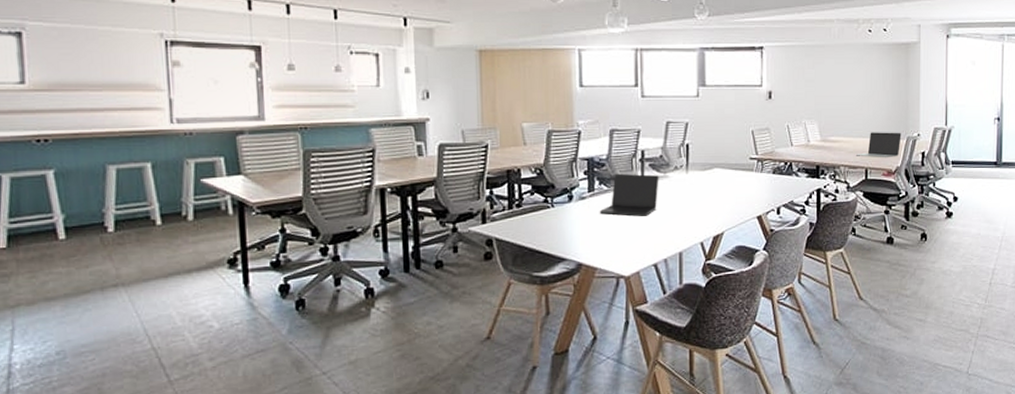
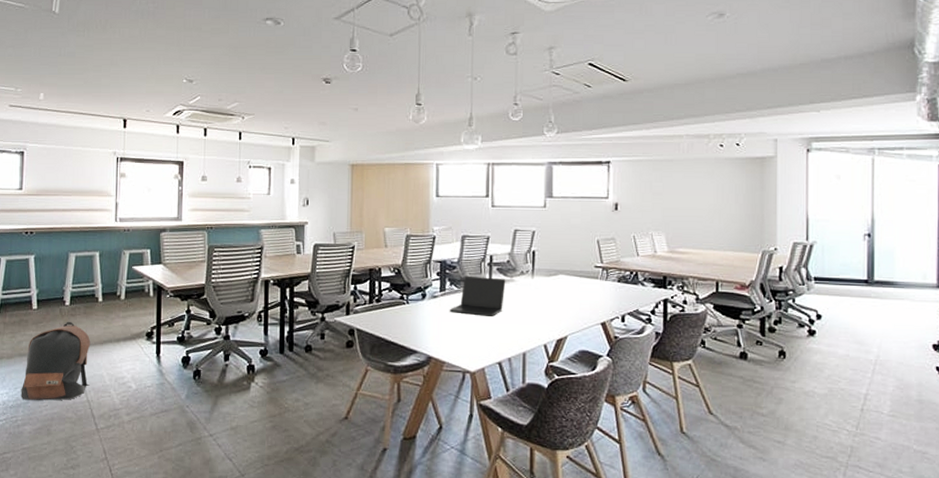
backpack: none [52,252,154,355] -> present [21,321,91,401]
laptop: present [856,132,902,158] -> none [706,245,756,272]

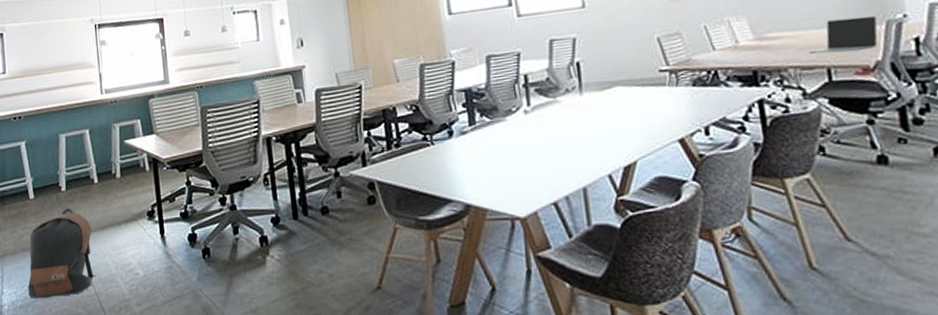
laptop: present [449,275,506,316] -> none [483,100,549,149]
laptop: none [706,245,756,272] -> present [810,16,878,54]

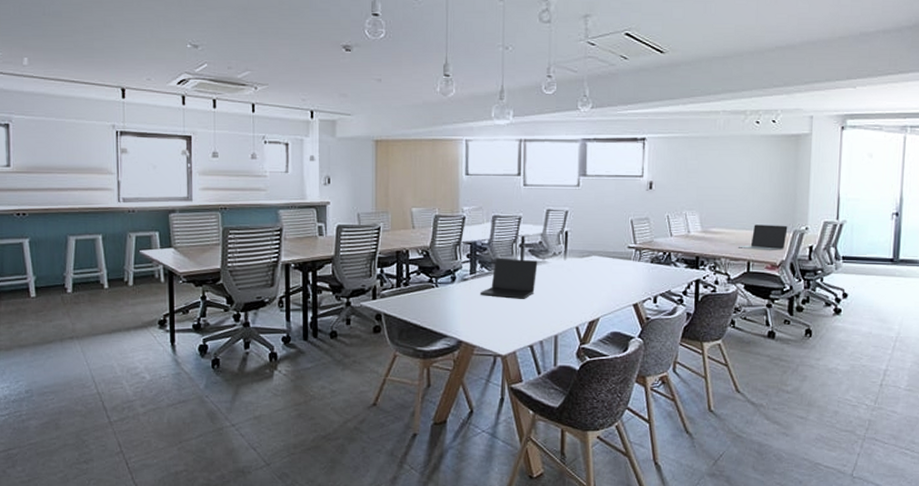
backpack: present [28,208,96,298] -> none [23,309,99,394]
laptop: none [483,100,549,149] -> present [479,257,538,299]

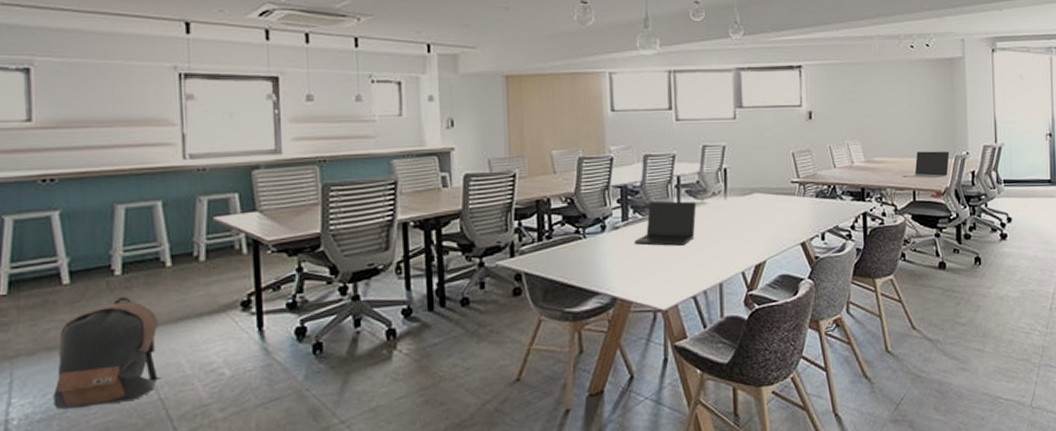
backpack: none [23,309,99,394] -> present [53,296,161,409]

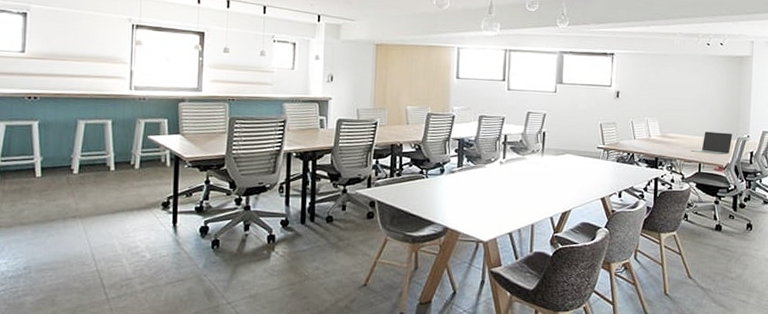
backpack: present [53,296,161,409] -> none [22,190,101,271]
laptop: present [634,201,697,246] -> none [465,153,518,191]

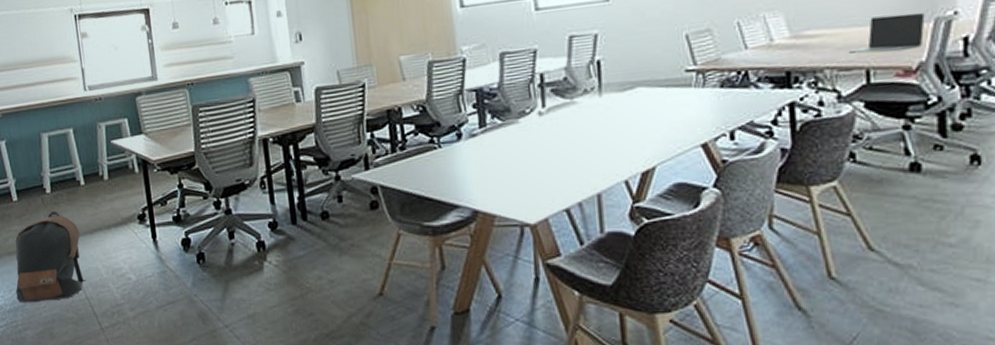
backpack: none [22,190,101,271] -> present [15,210,86,302]

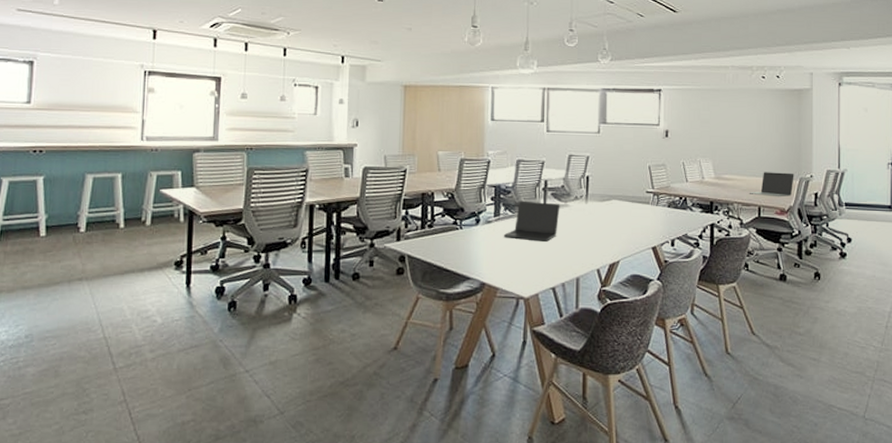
backpack: present [15,210,86,302] -> none [23,249,110,338]
laptop: none [493,102,565,153] -> present [503,200,560,242]

